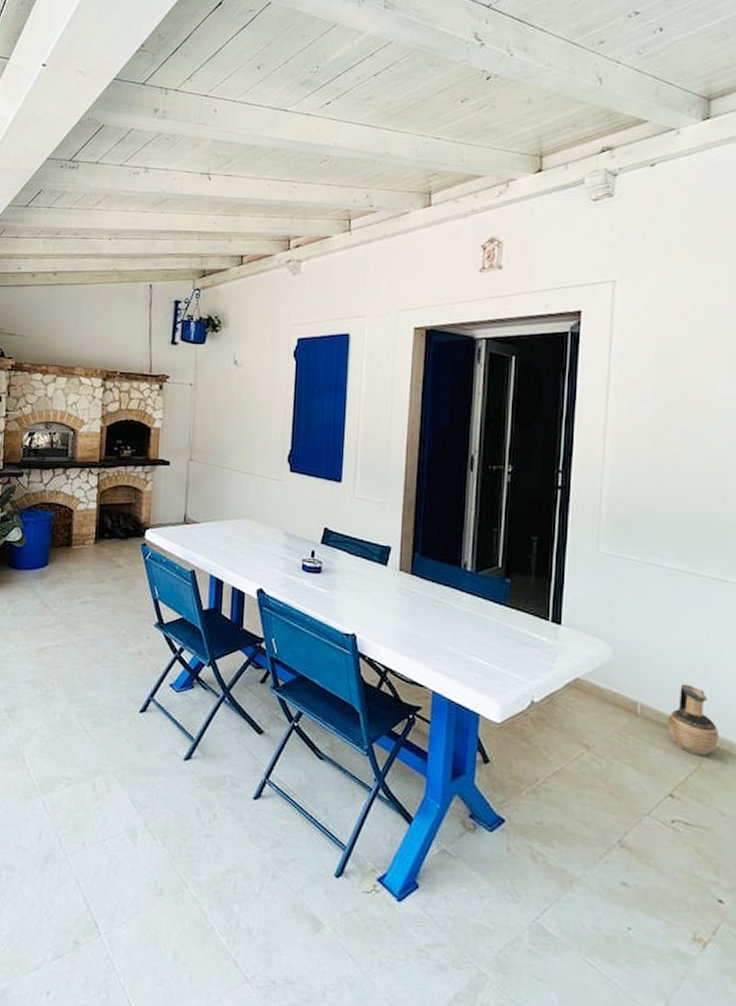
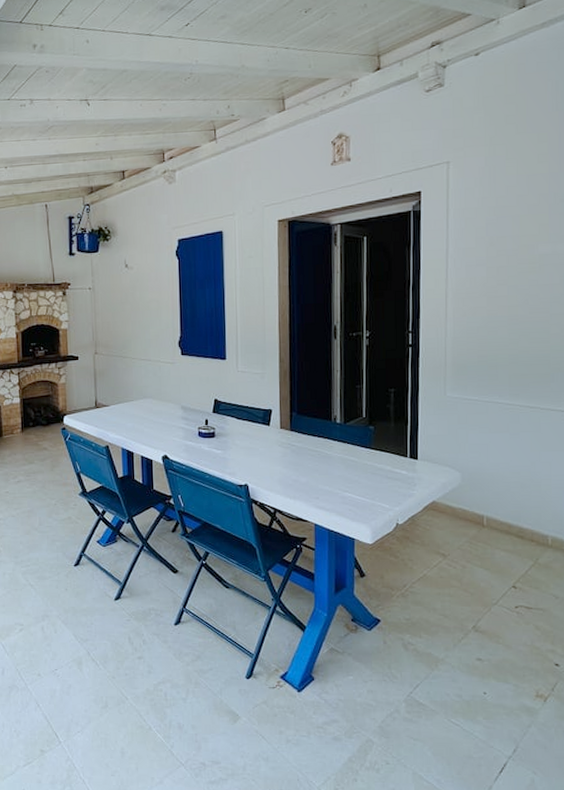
ceramic jug: present [668,684,719,757] -> none [509,497,551,554]

